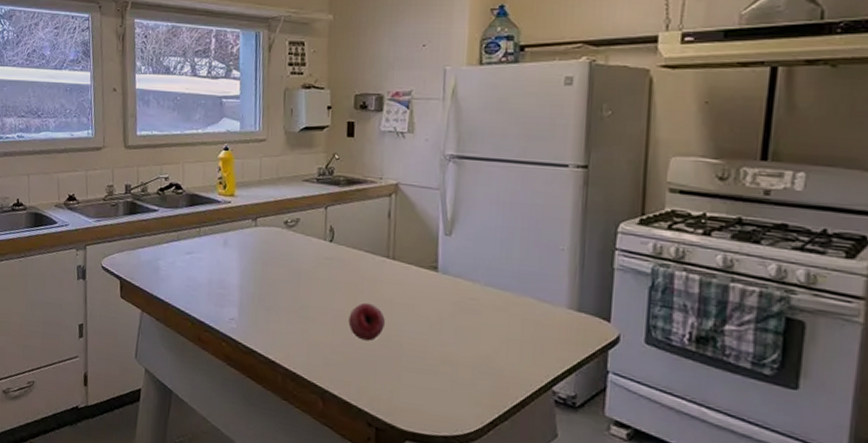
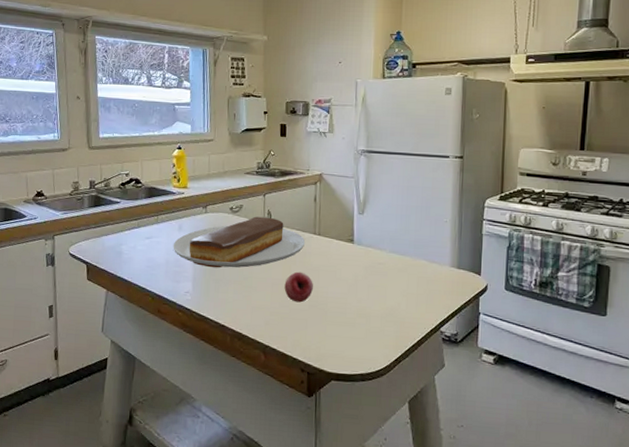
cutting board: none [216,233,376,294] -> present [173,216,306,268]

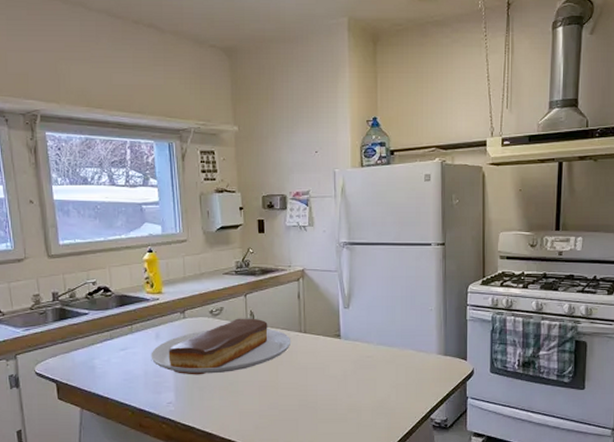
fruit: present [284,271,313,303] -> none [272,371,302,403]

